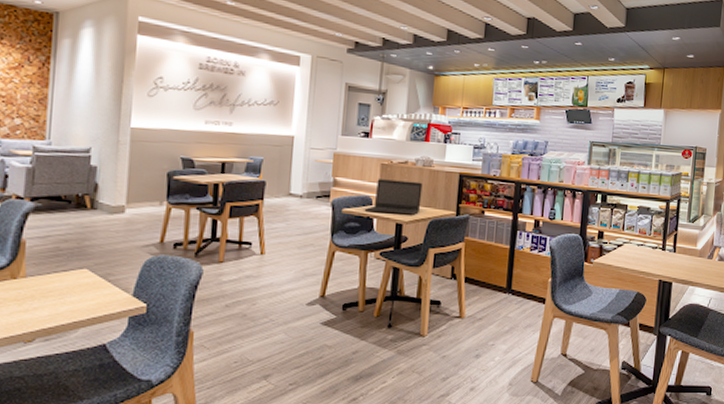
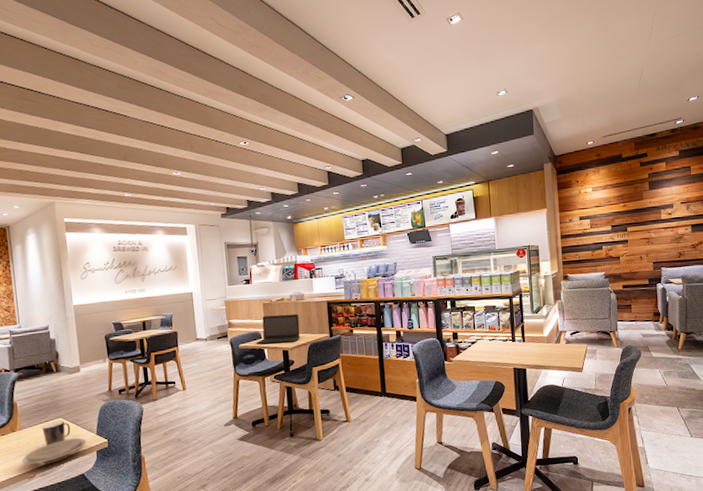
saucer: none [18,297,117,327] -> present [22,438,87,465]
mug: none [56,272,98,303] -> present [42,420,71,446]

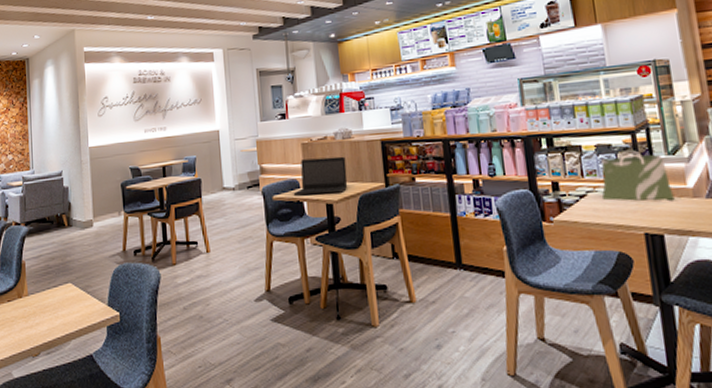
saucer: present [22,438,87,465] -> none [27,309,97,341]
mug: present [42,420,71,446] -> none [50,286,80,317]
grocery bag: none [487,310,535,346] -> present [601,150,675,201]

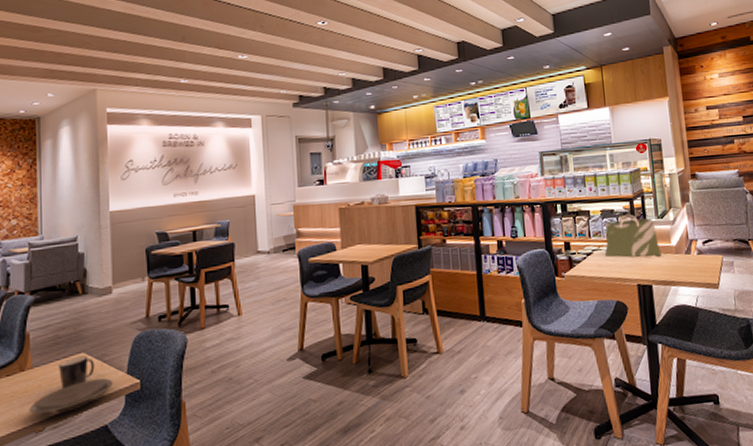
saucer: none [27,309,97,341] -> present [29,378,114,414]
mug: none [50,286,80,317] -> present [59,356,95,389]
laptop: present [293,156,348,196] -> none [329,220,383,259]

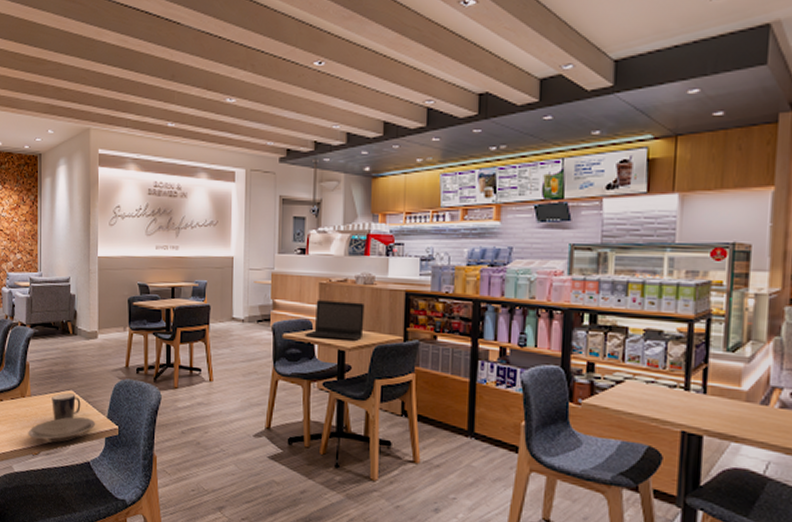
laptop: none [329,220,383,259] -> present [305,300,365,342]
grocery bag: present [605,214,661,258] -> none [642,340,724,401]

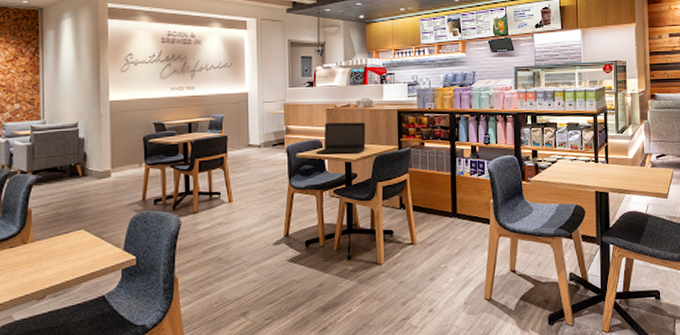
saucer: present [28,416,96,443] -> none [31,254,111,284]
mug: present [52,393,81,421] -> none [59,233,93,262]

